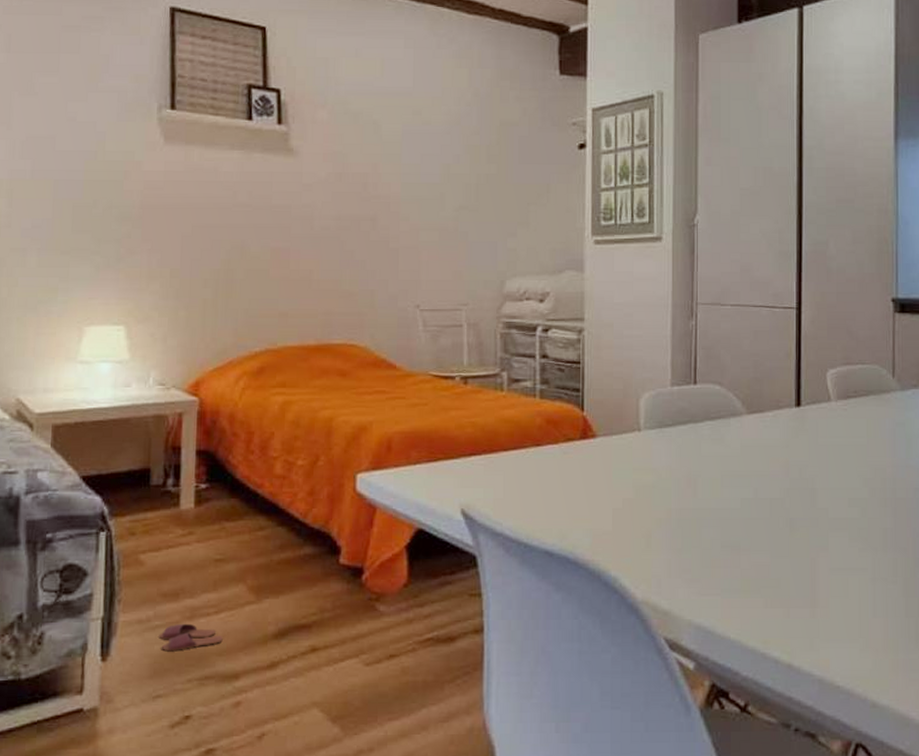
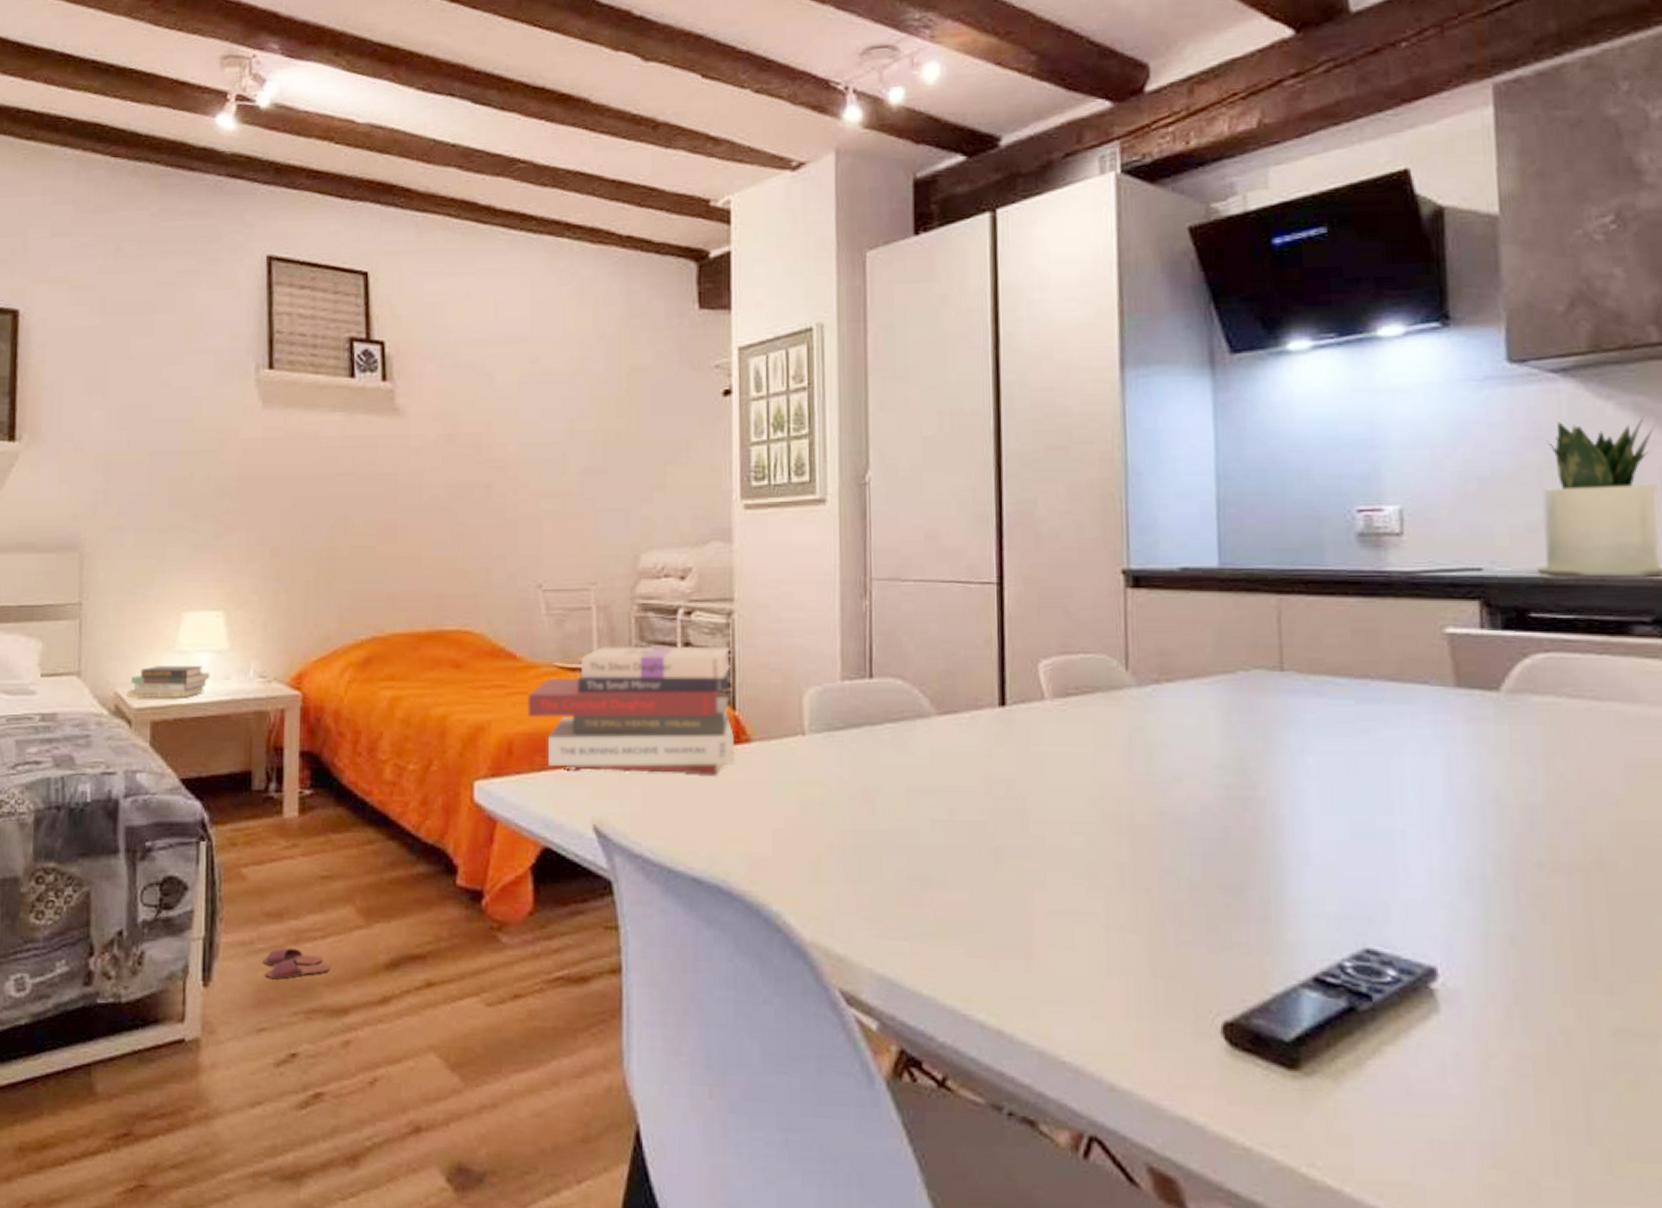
books: none [29,375,112,405] -> present [127,666,211,699]
books: none [405,357,582,466] -> present [527,646,734,775]

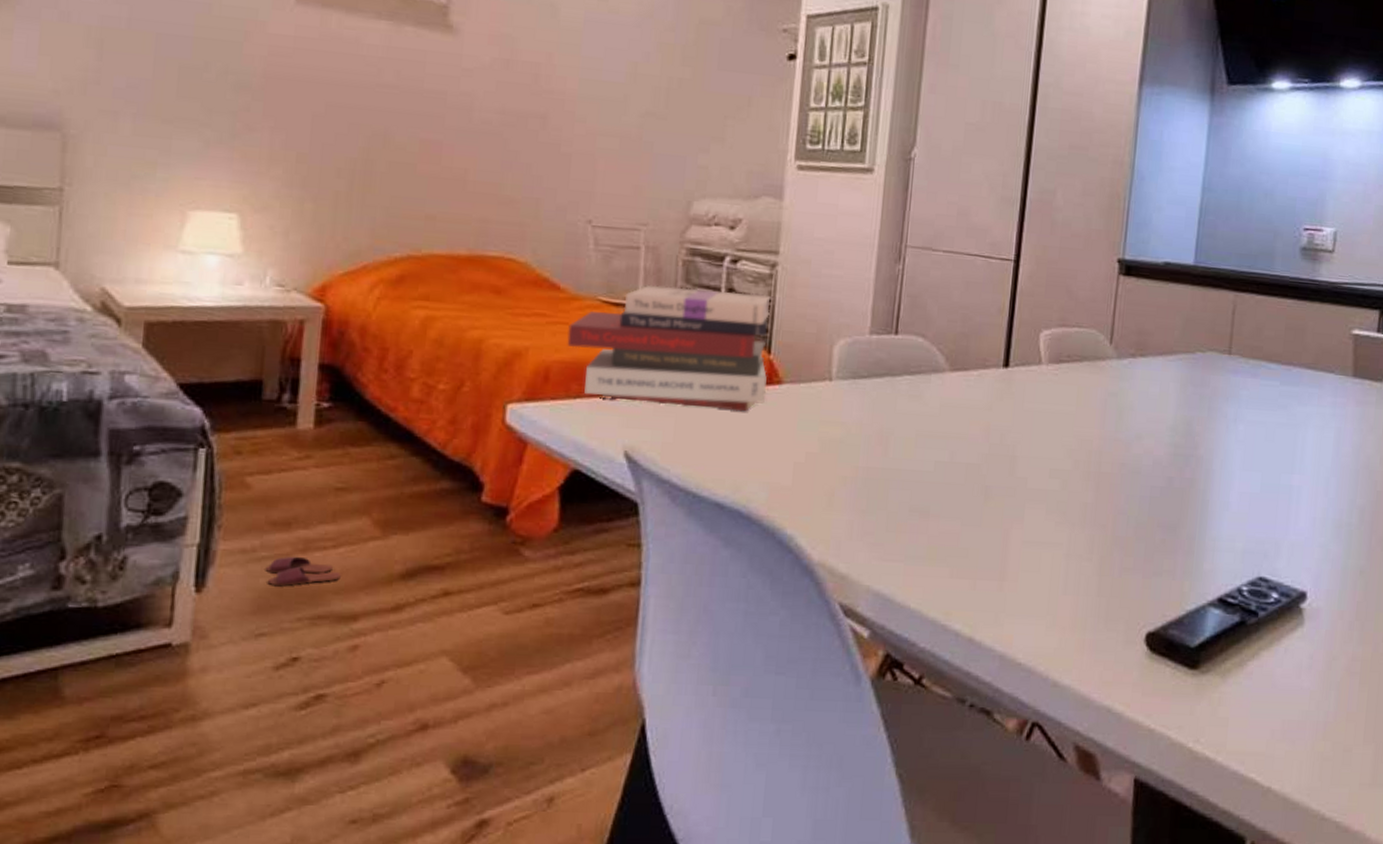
books: present [127,666,211,699] -> none [116,264,220,301]

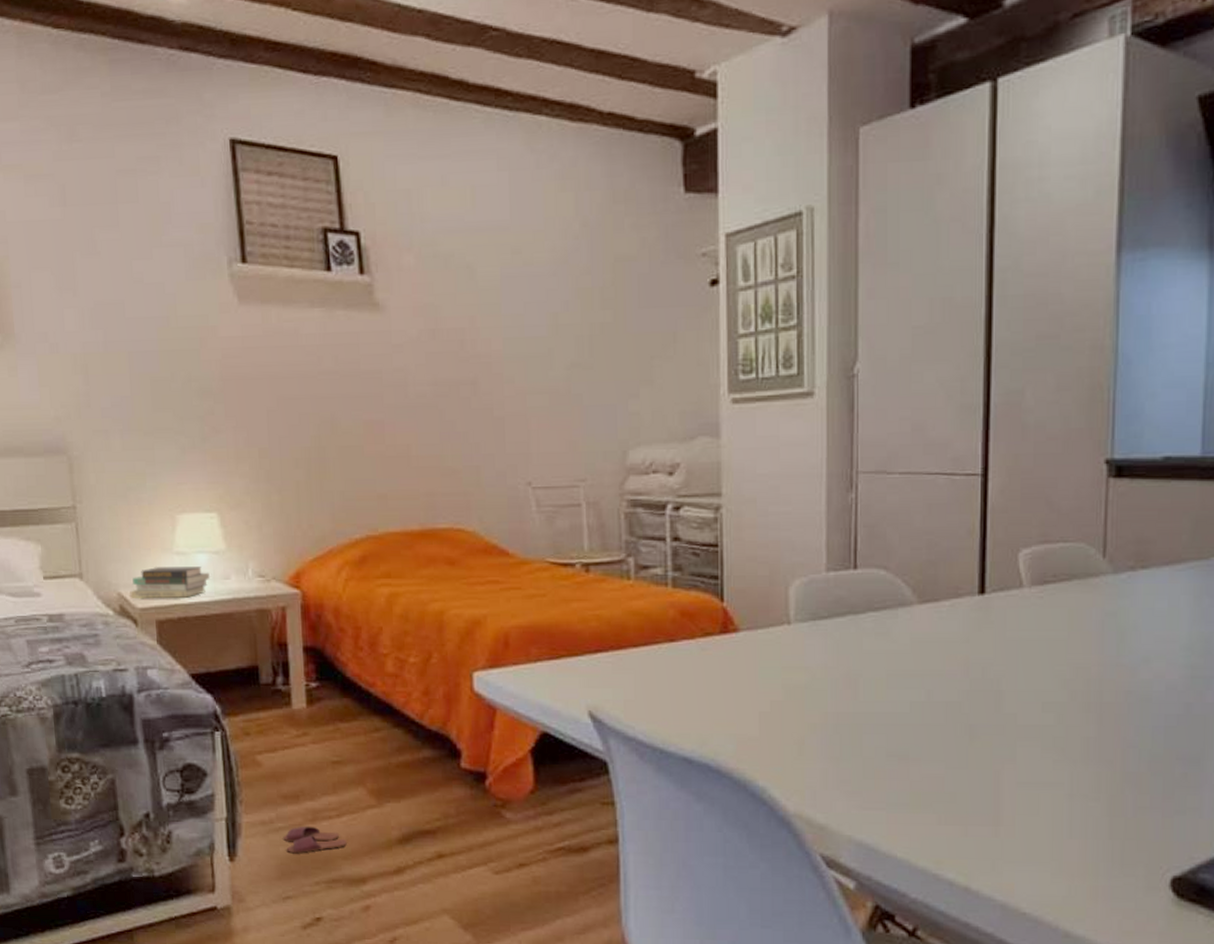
books: none [116,264,220,301] -> present [130,567,211,599]
books: present [567,284,771,412] -> none [521,540,722,663]

